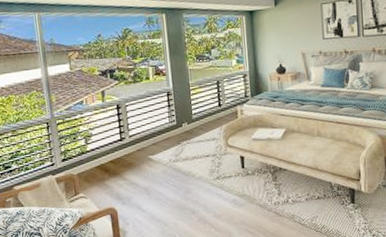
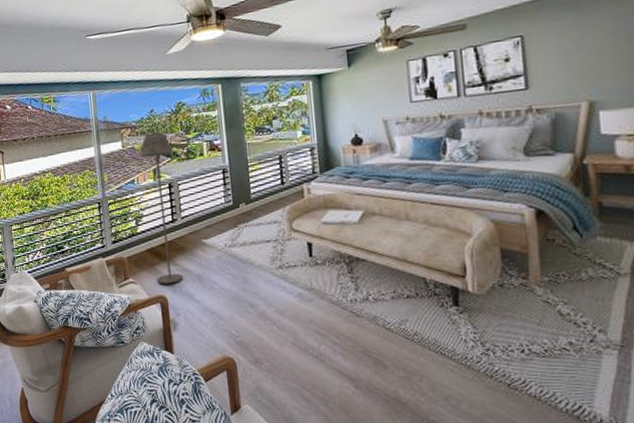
floor lamp: none [87,56,132,198] -> present [139,132,184,284]

